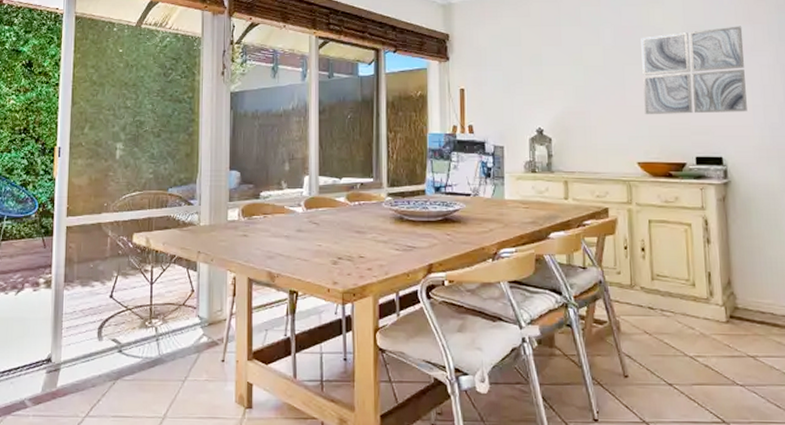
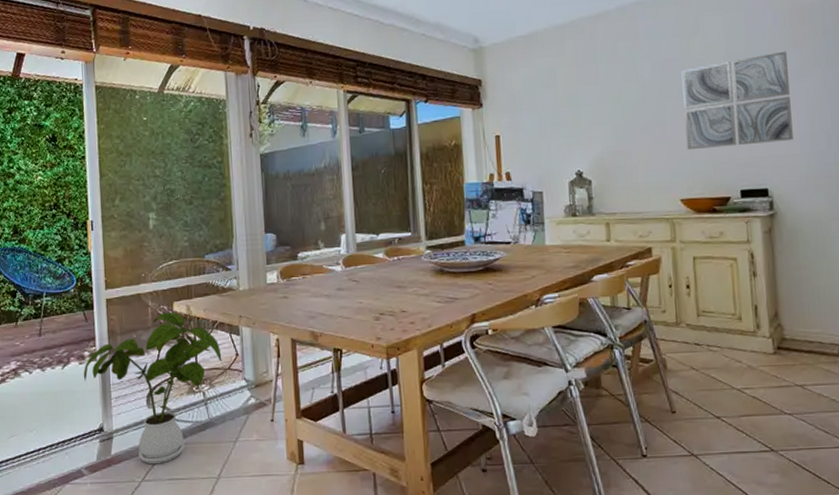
house plant: none [37,243,177,400] -> present [84,311,222,465]

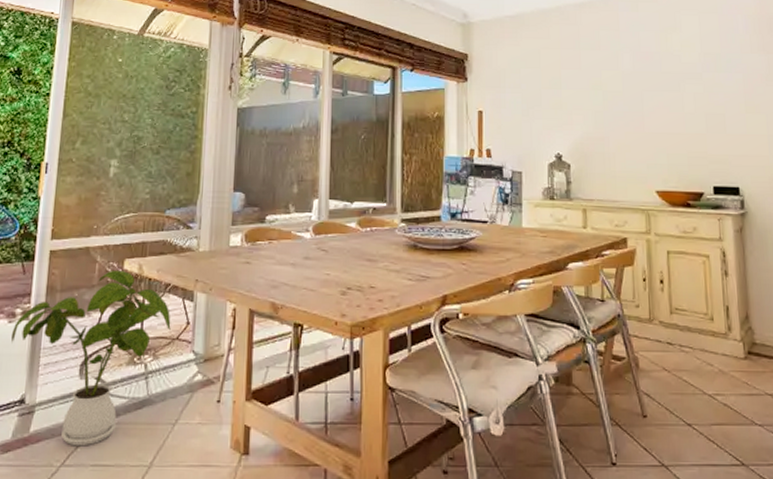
wall art: present [681,51,793,149] -> none [659,55,763,142]

